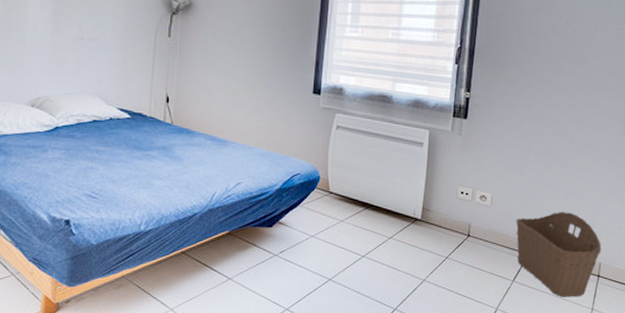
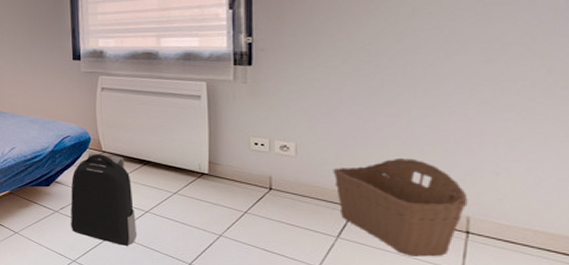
backpack: none [288,193,353,292] -> present [70,153,138,246]

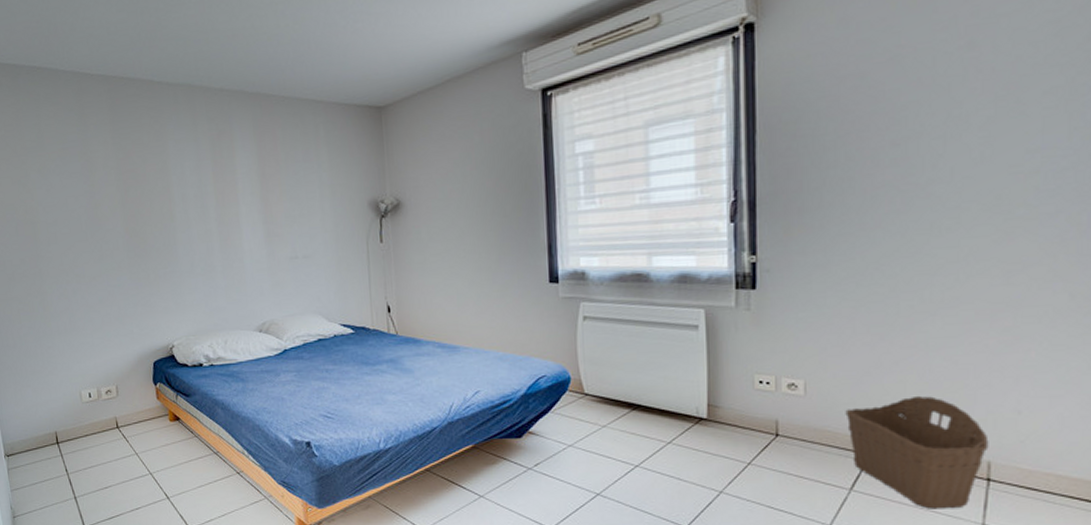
backpack: present [70,153,138,246] -> none [546,396,626,508]

